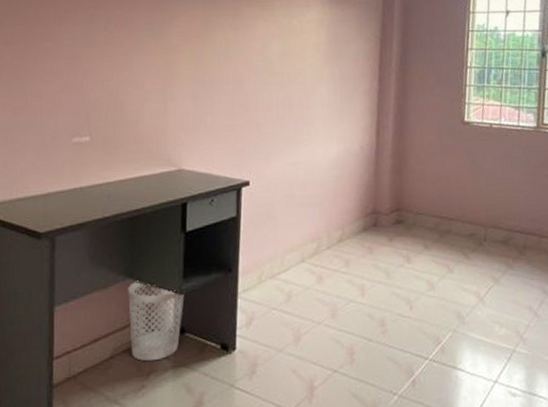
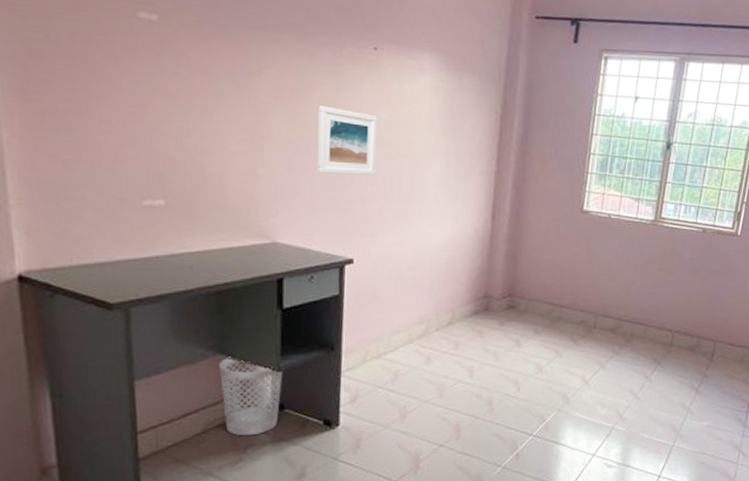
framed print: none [217,44,271,104] -> present [316,105,378,175]

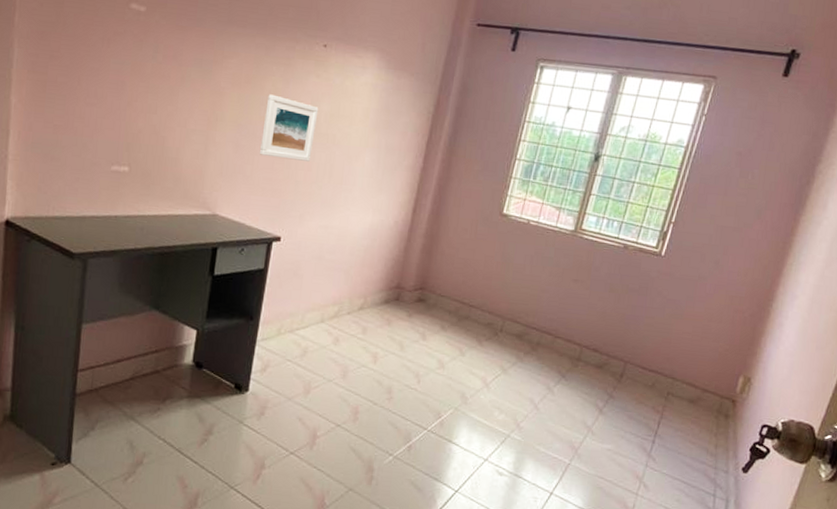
wastebasket: present [219,357,283,436] -> none [150,313,206,389]

